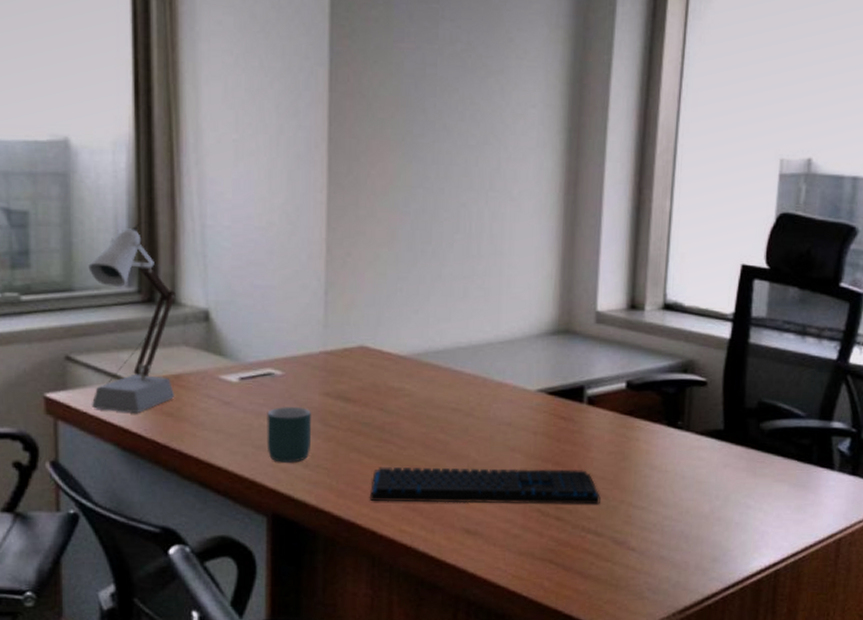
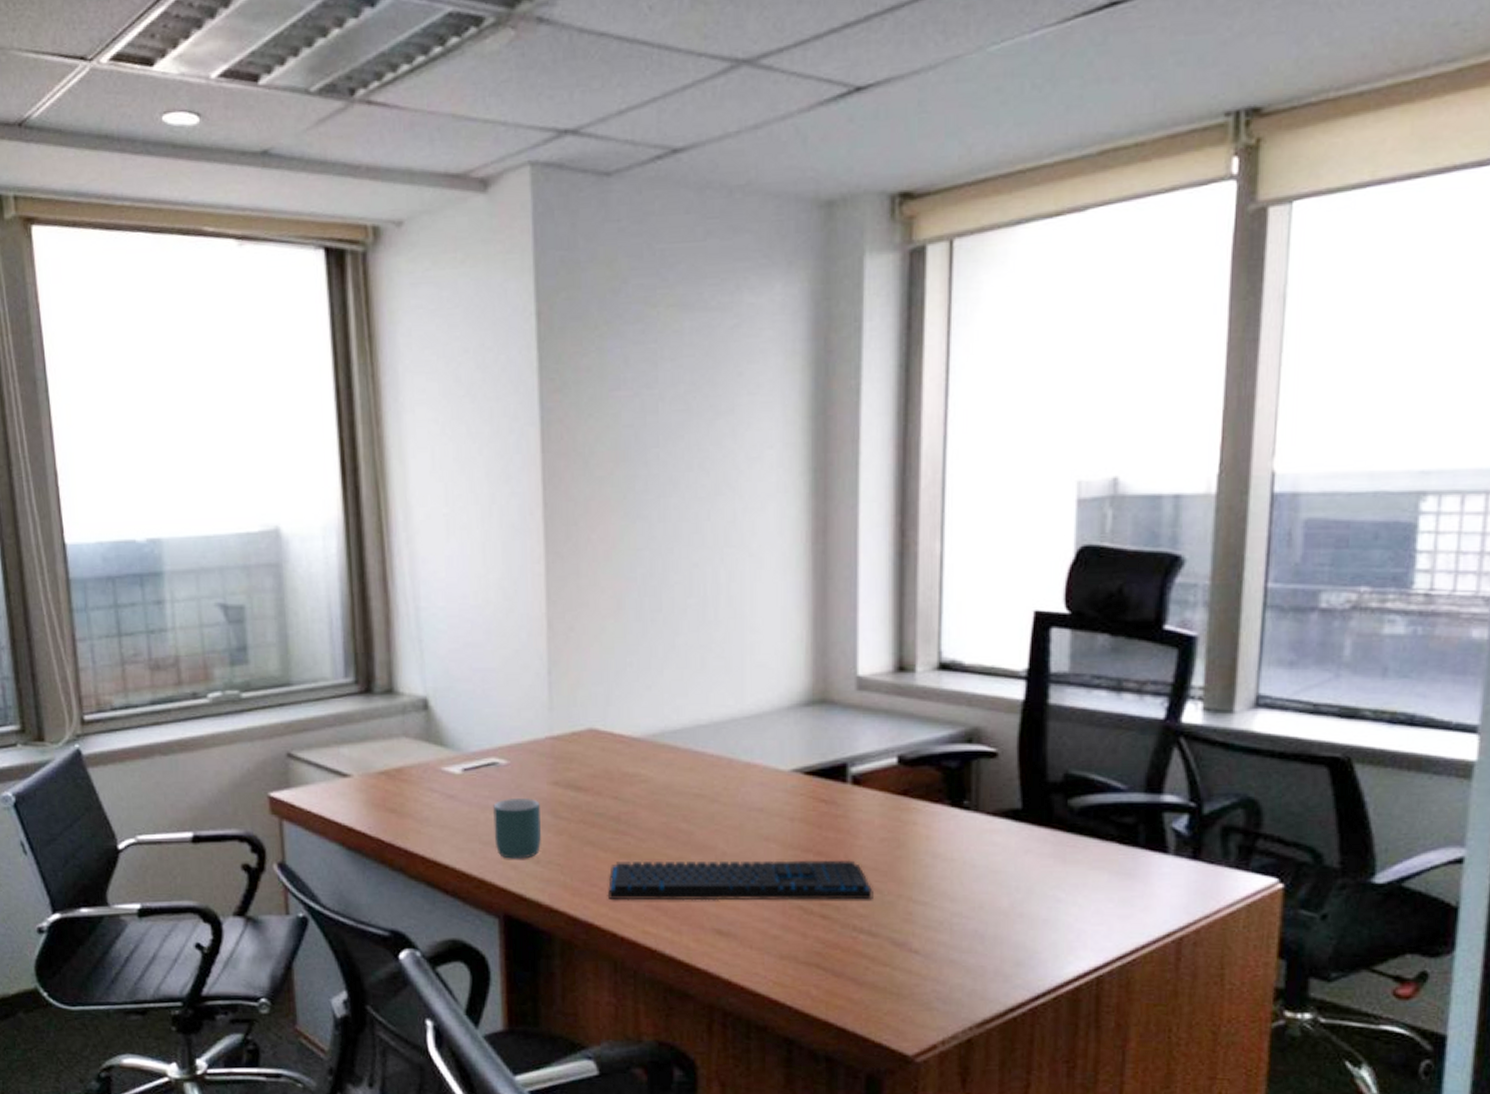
desk lamp: present [88,221,176,413] -> none [305,607,398,810]

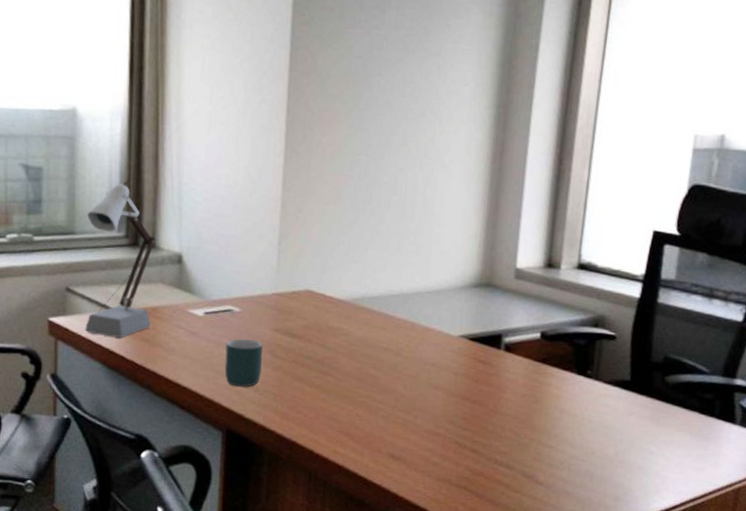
desk lamp: none [305,607,398,810] -> present [85,177,156,338]
keyboard: present [607,860,873,901] -> none [308,395,513,441]

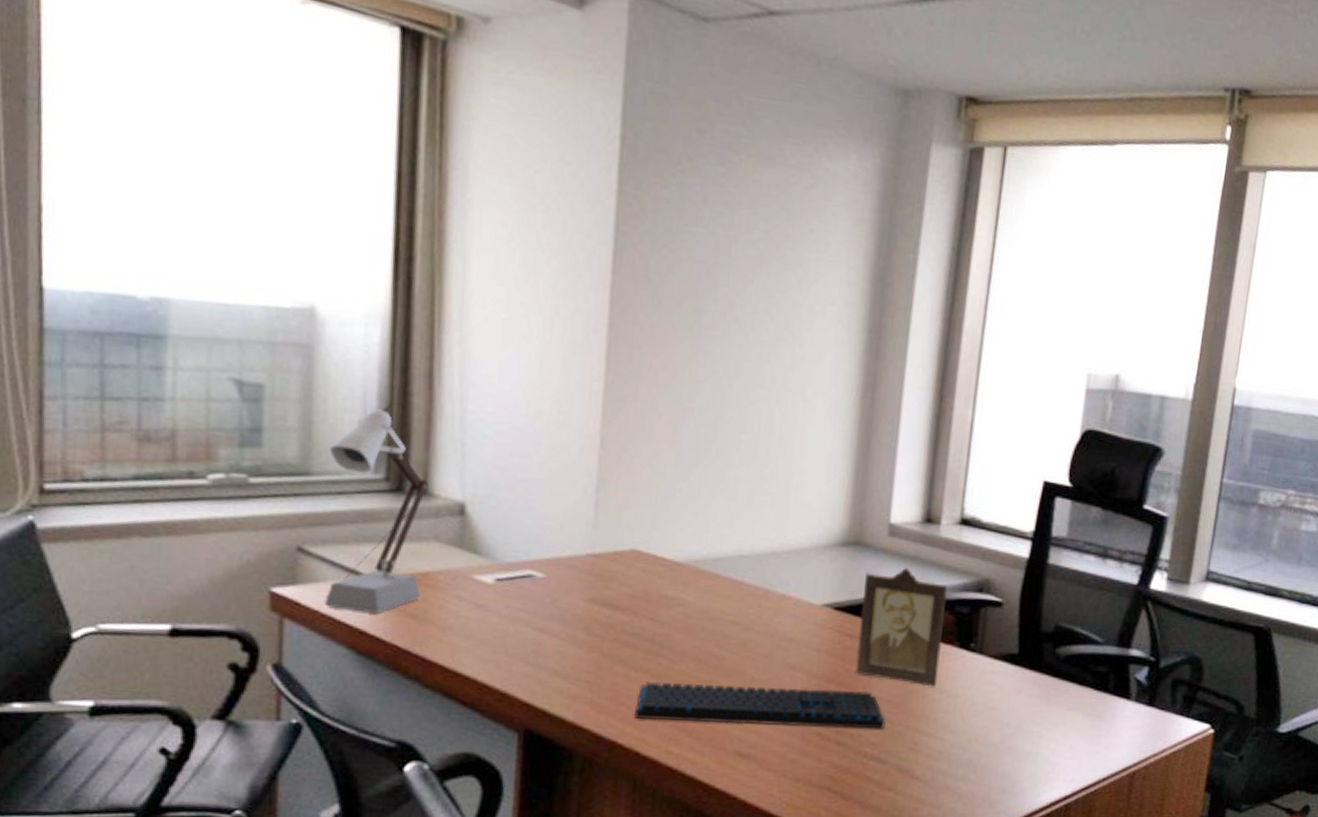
mug: present [224,339,263,387] -> none [522,612,574,674]
keyboard: none [308,395,513,441] -> present [633,682,885,729]
photo frame: none [487,306,566,407] -> present [855,568,947,687]

